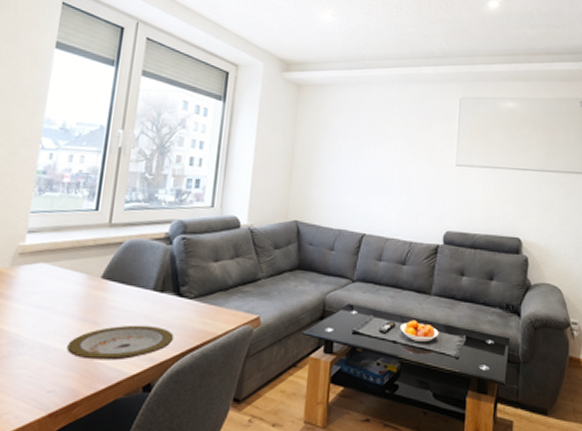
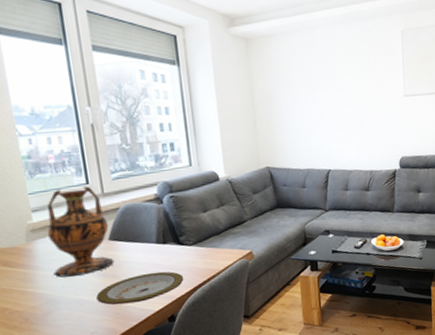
vase: none [28,212,106,317] -> present [47,186,115,278]

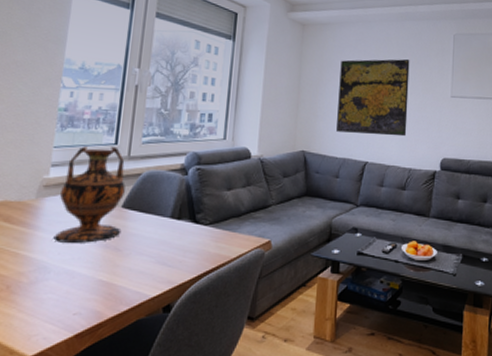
plate: present [96,271,184,305] -> none [91,250,191,284]
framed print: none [290,63,365,145] -> present [336,59,410,137]

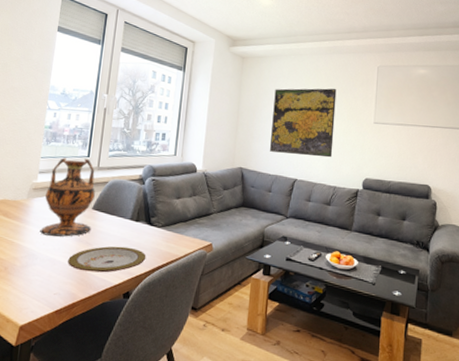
plate: none [91,250,191,284] -> present [68,246,146,273]

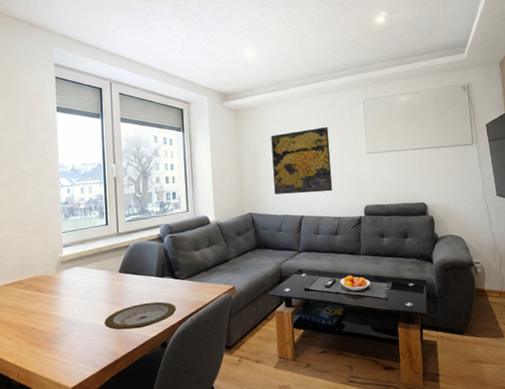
vase: present [40,158,95,237] -> none [73,227,122,304]

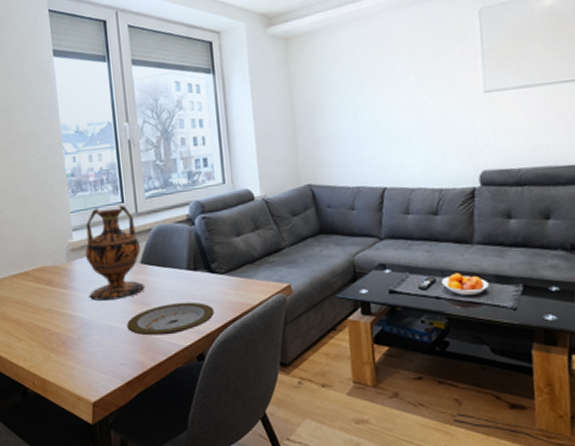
vase: none [73,227,122,304] -> present [85,205,145,302]
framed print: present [271,127,333,194] -> none [336,55,431,158]

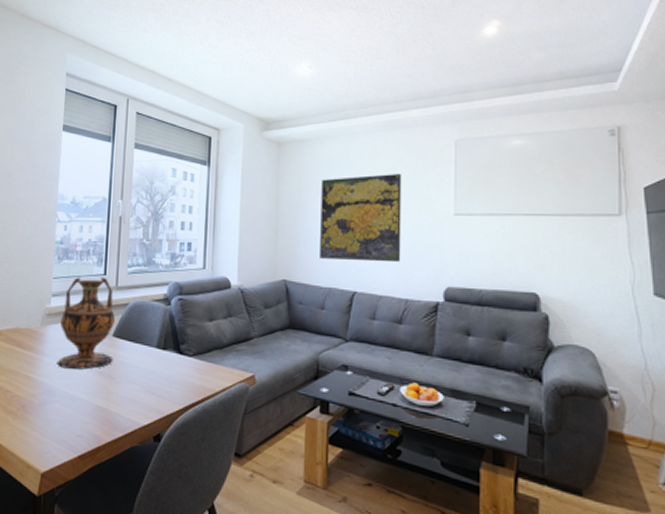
plate: present [127,302,215,336] -> none [89,379,178,412]
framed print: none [336,55,431,158] -> present [320,174,402,263]

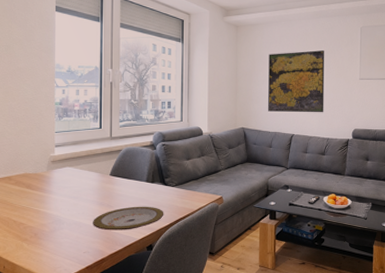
vase: present [57,277,115,370] -> none [63,130,111,203]
plate: none [89,379,178,412] -> present [93,206,164,231]

